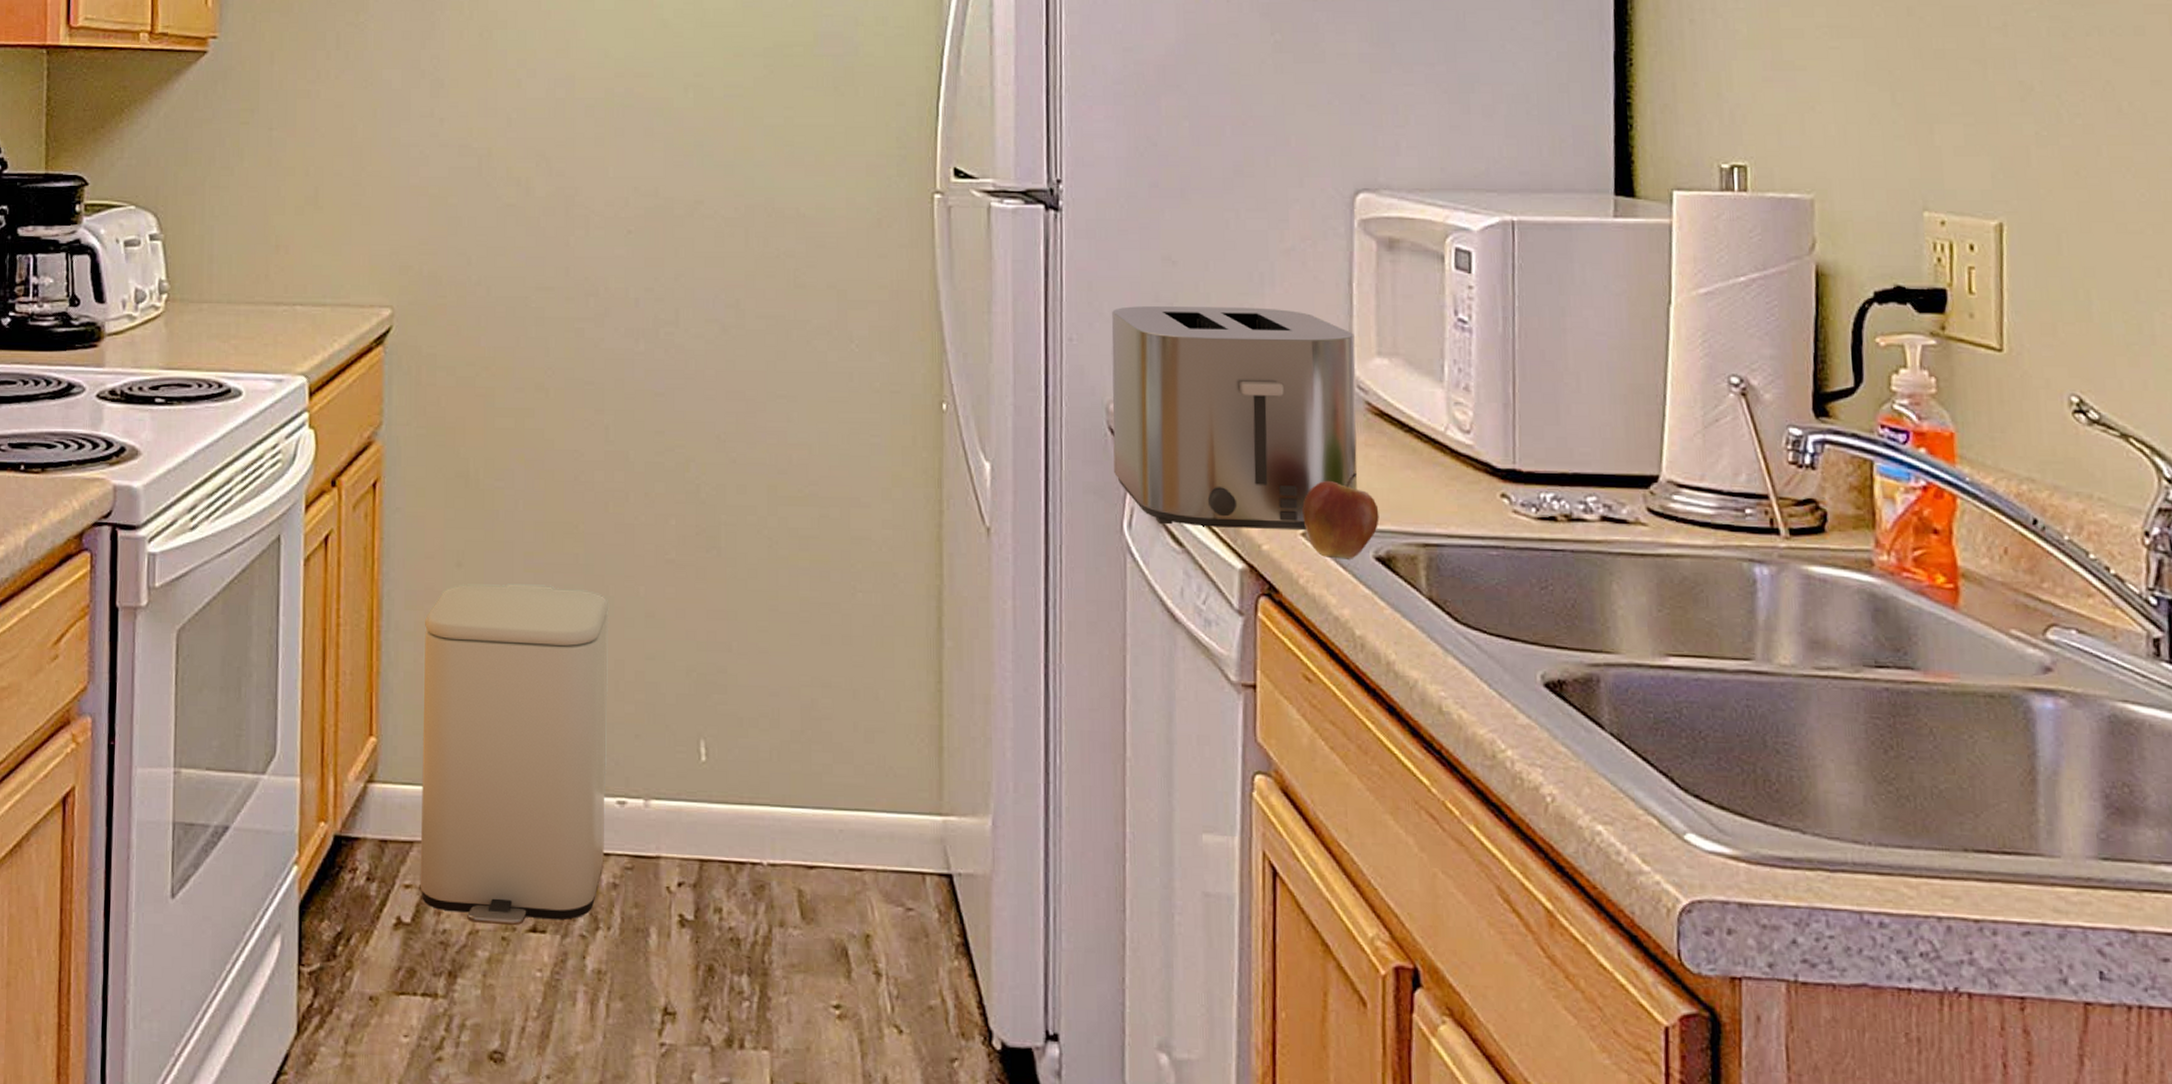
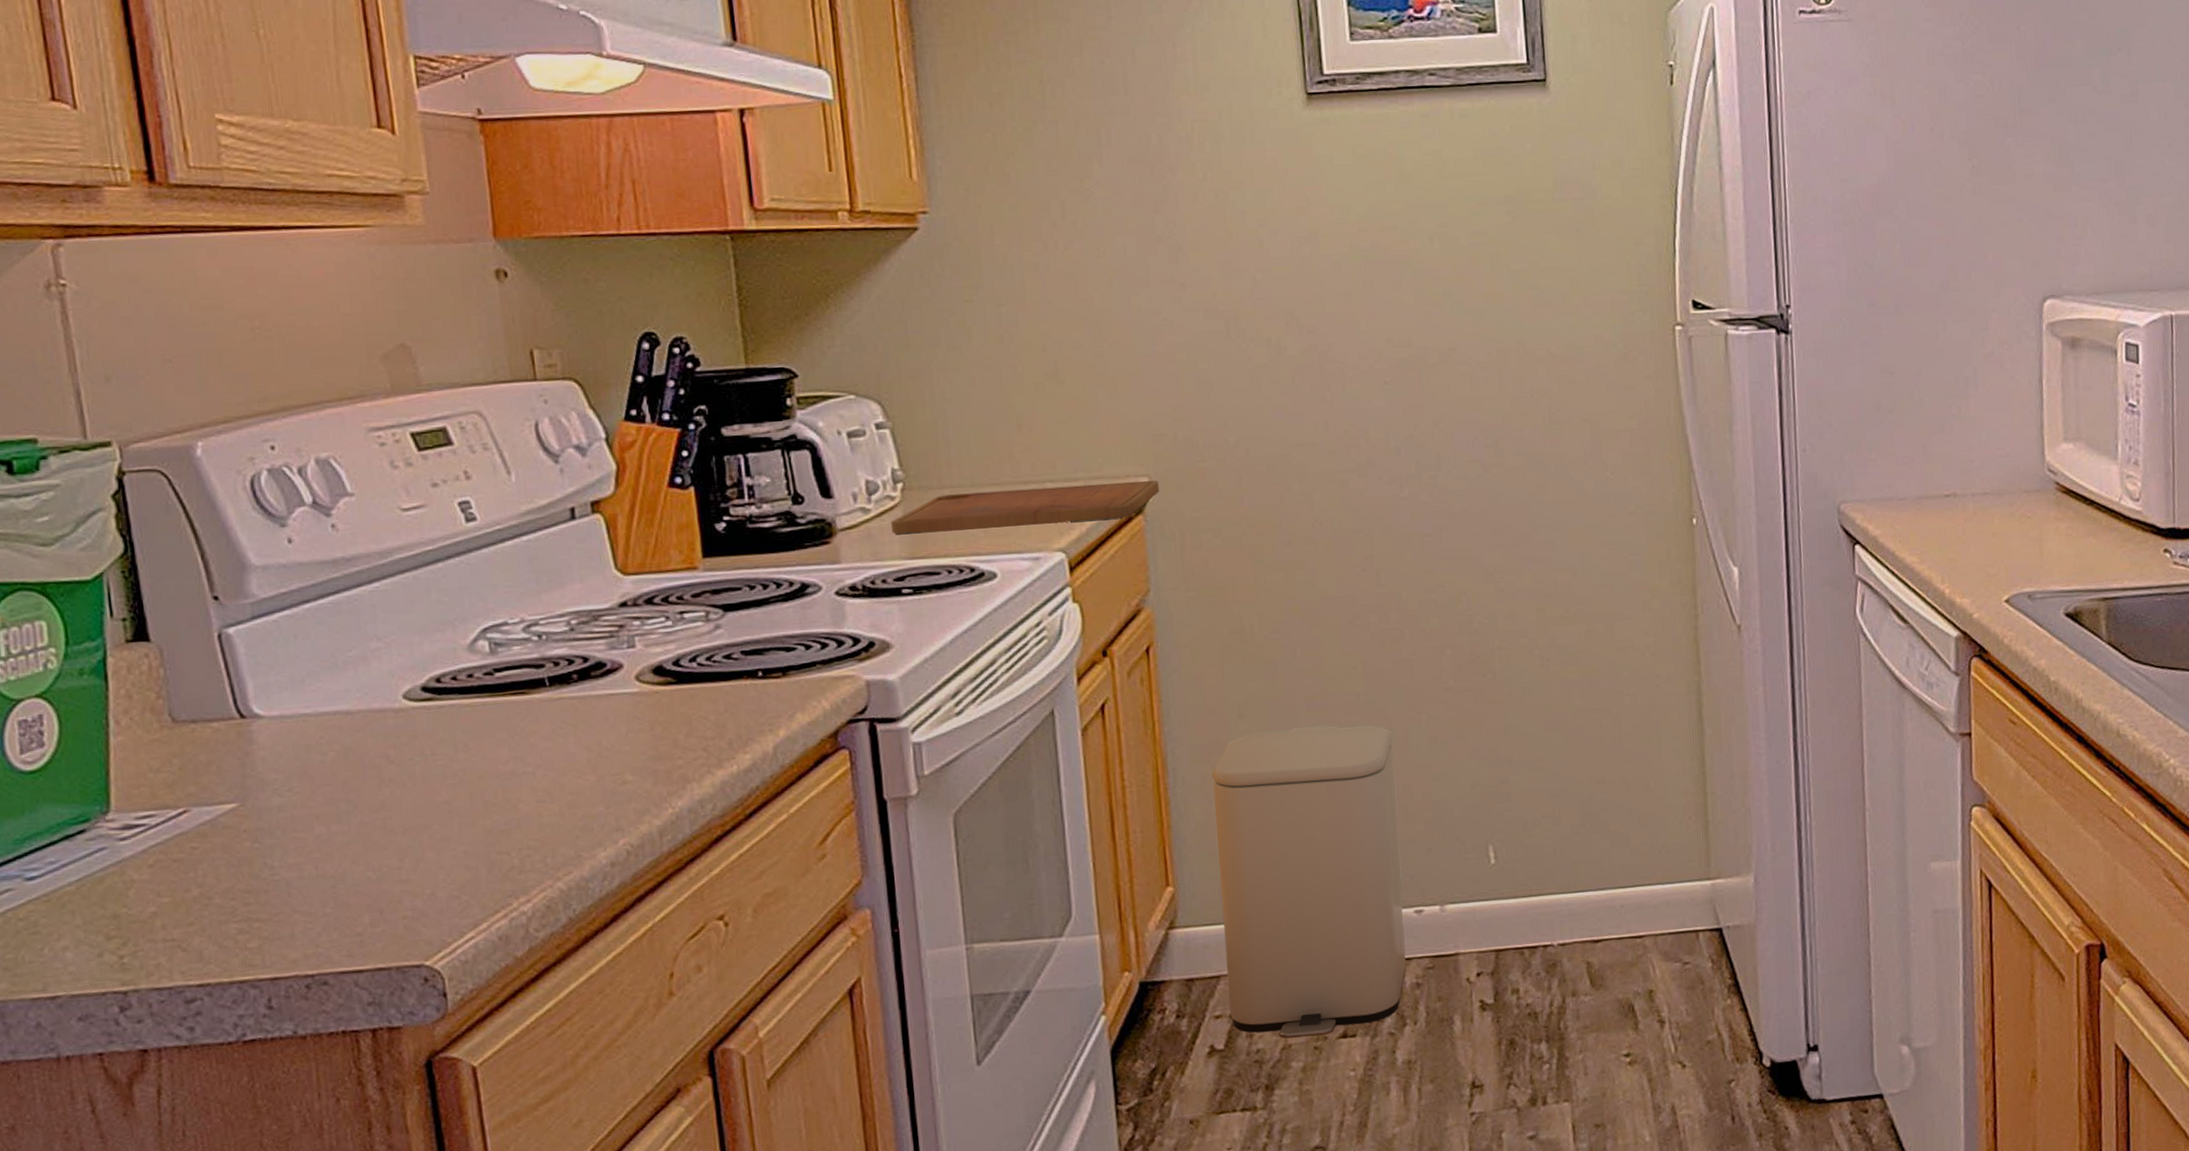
cutting board: none [153,309,401,347] -> present [891,480,1159,534]
toaster: present [1111,306,1358,530] -> none [1839,407,2050,606]
fruit: present [1302,472,1379,559] -> none [2005,543,2068,619]

